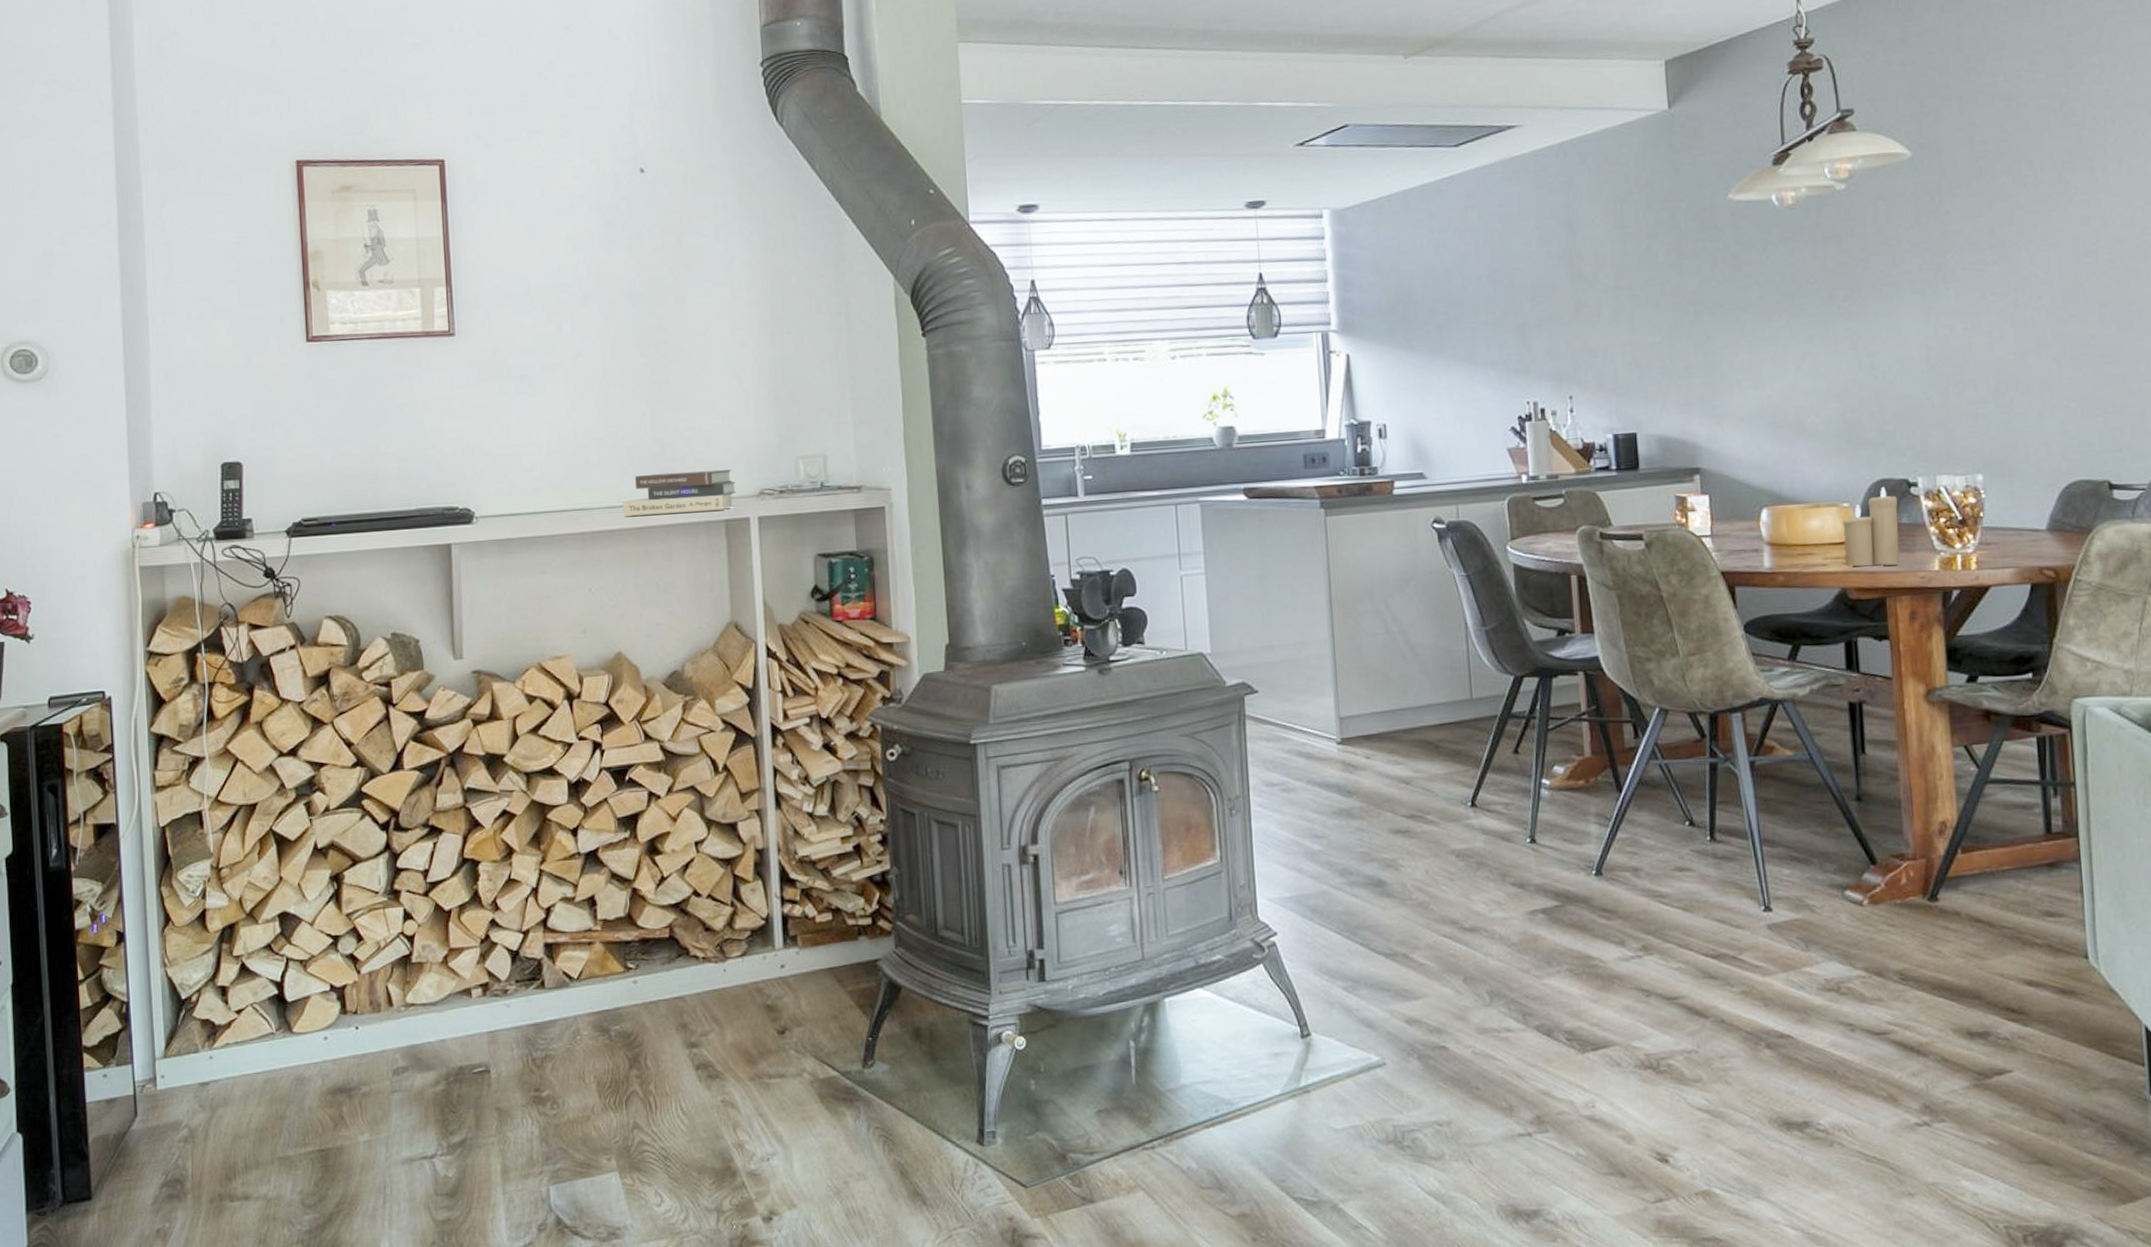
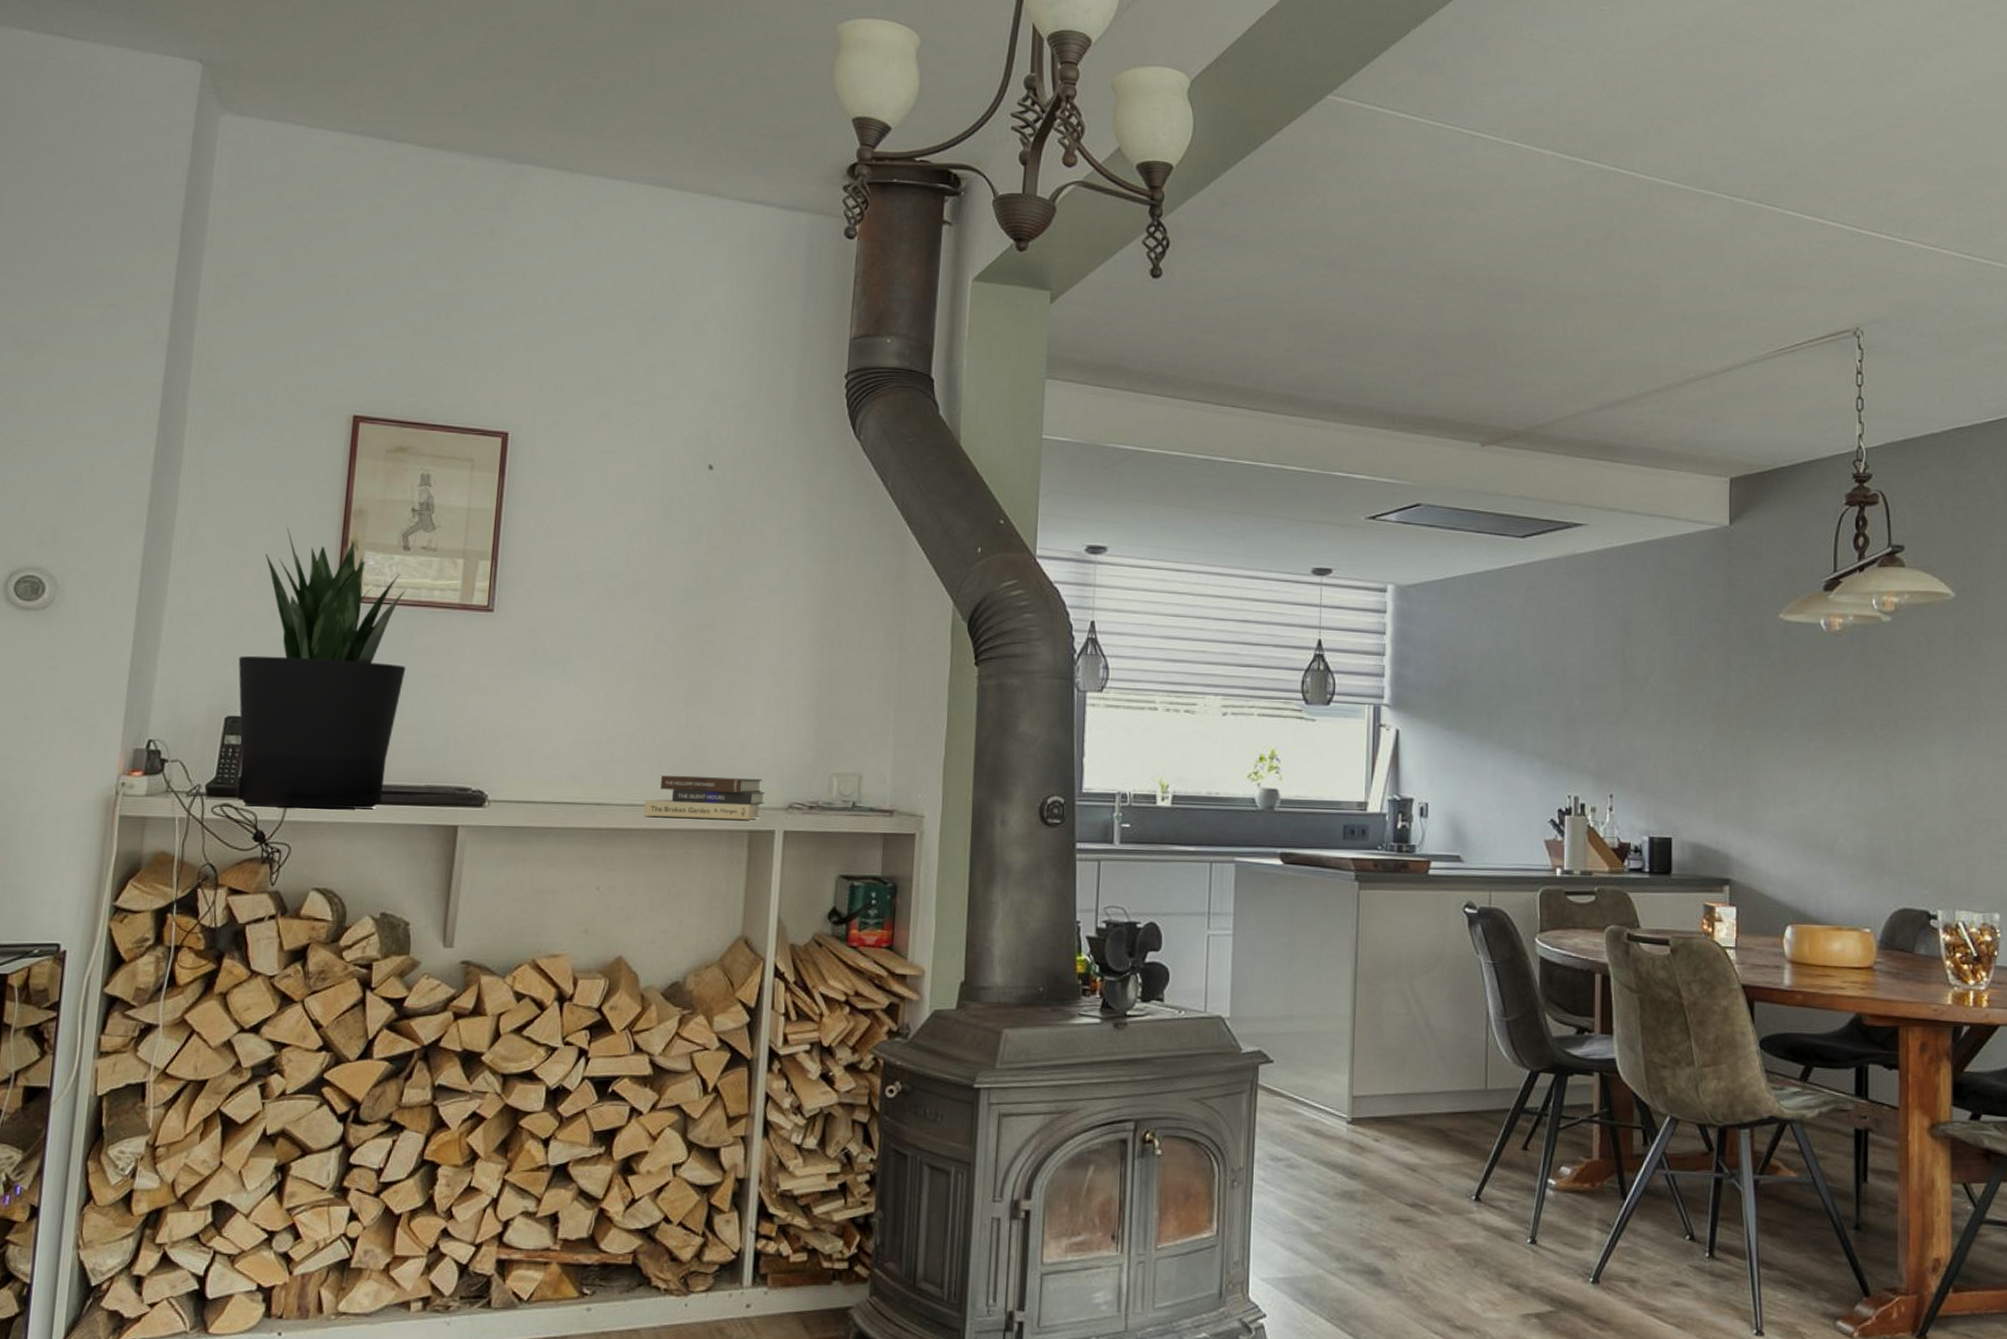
planter: none [225,276,381,546] -> present [237,527,406,809]
candle: present [1842,486,1900,567] -> none [1862,916,1918,995]

